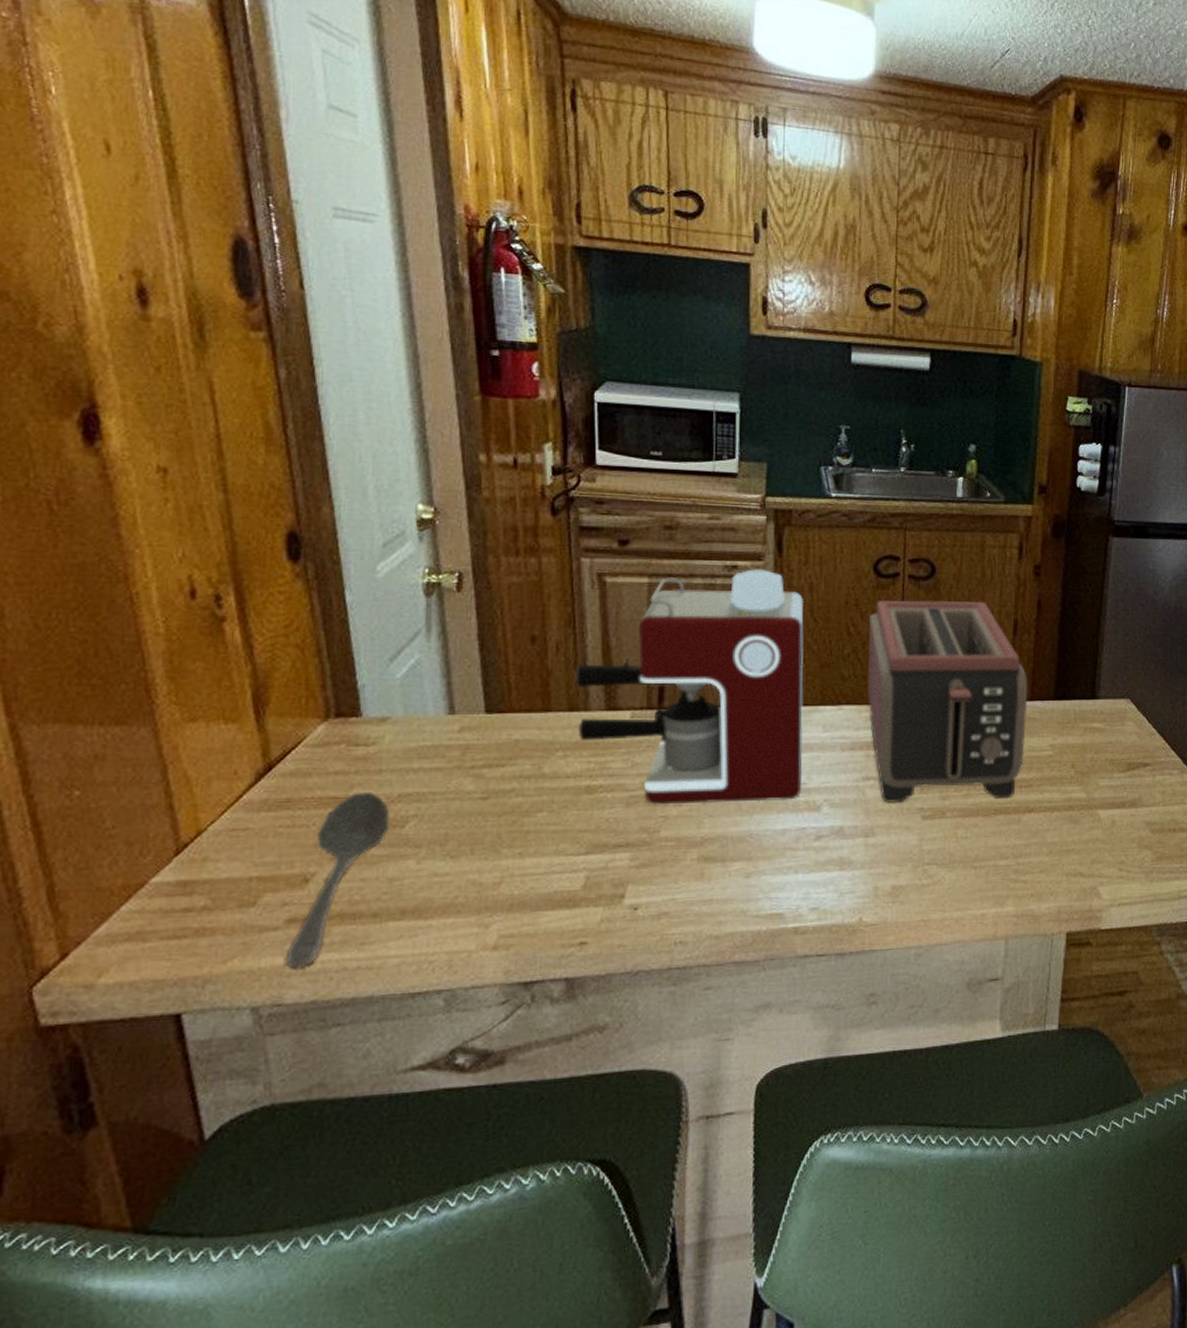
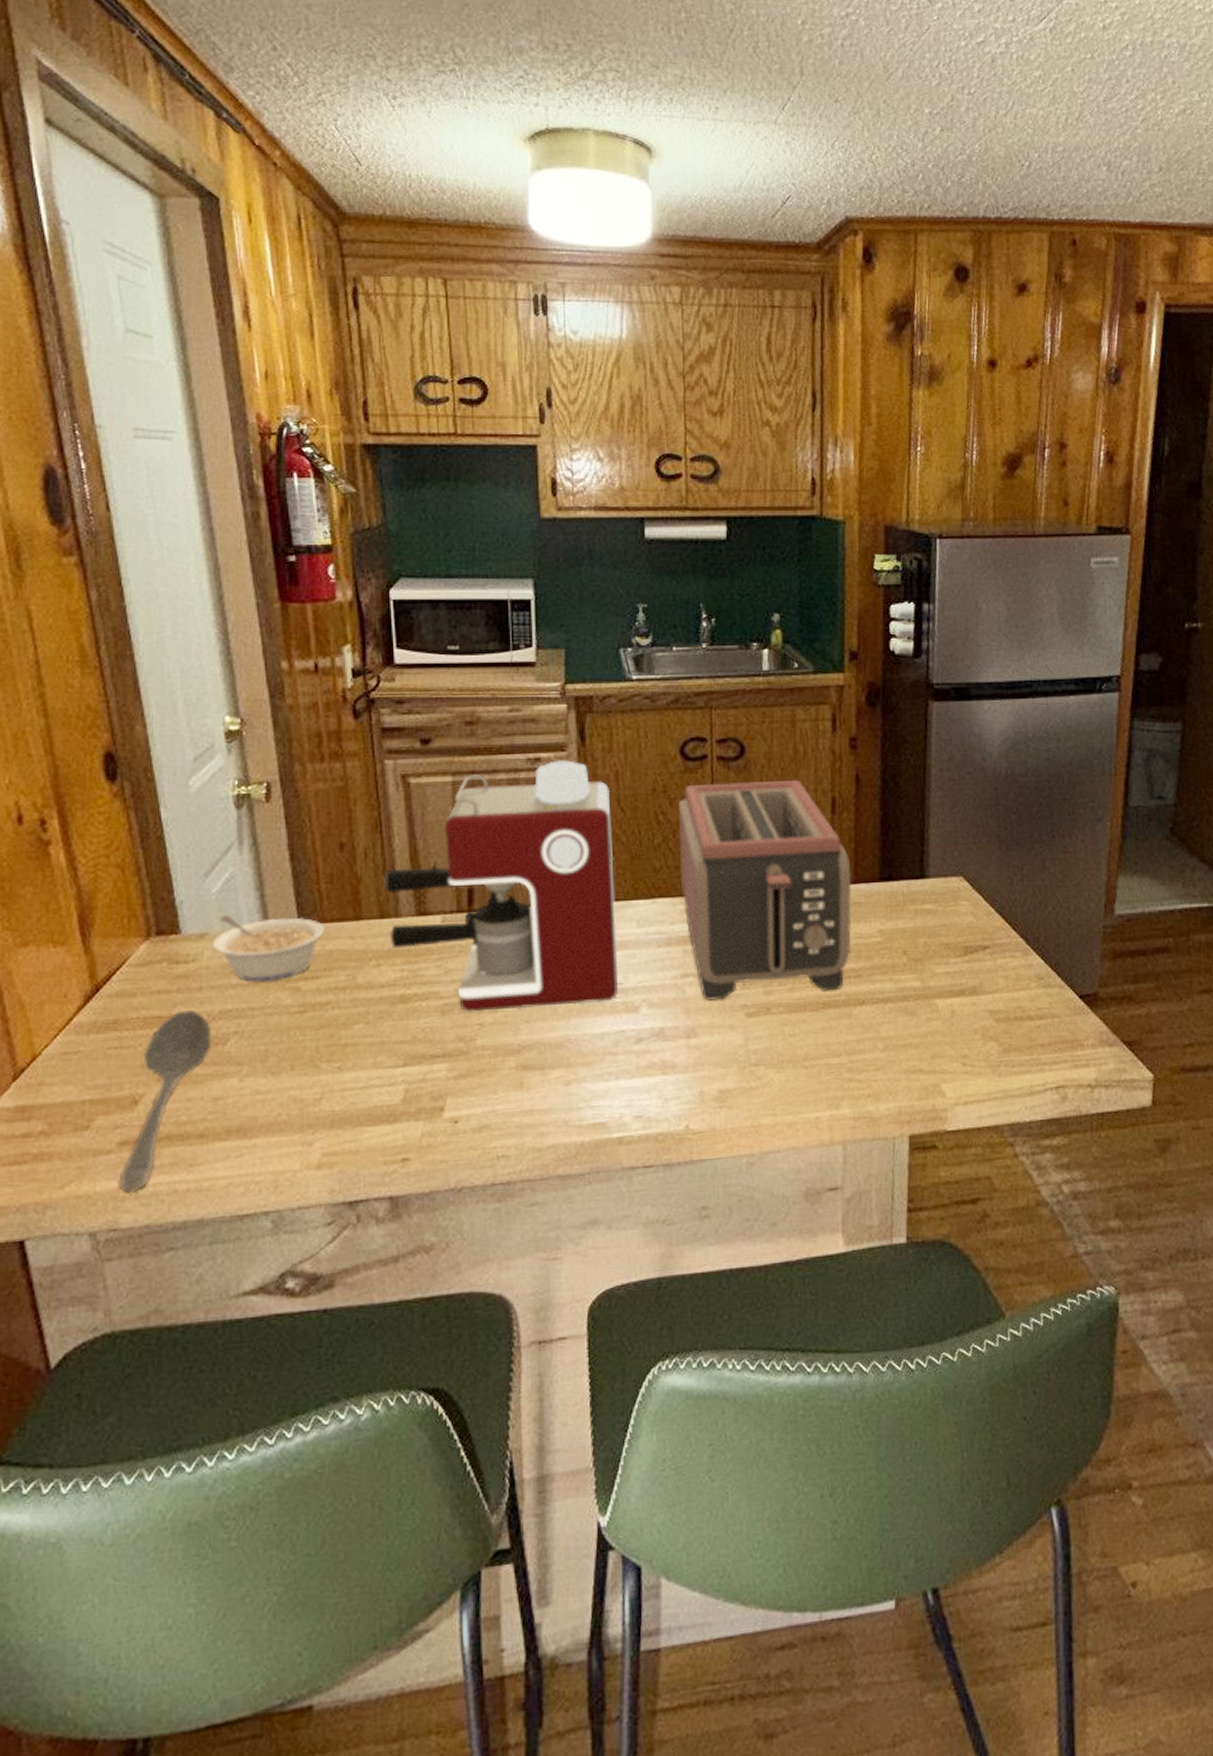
legume: none [394,701,512,767] -> present [212,915,324,983]

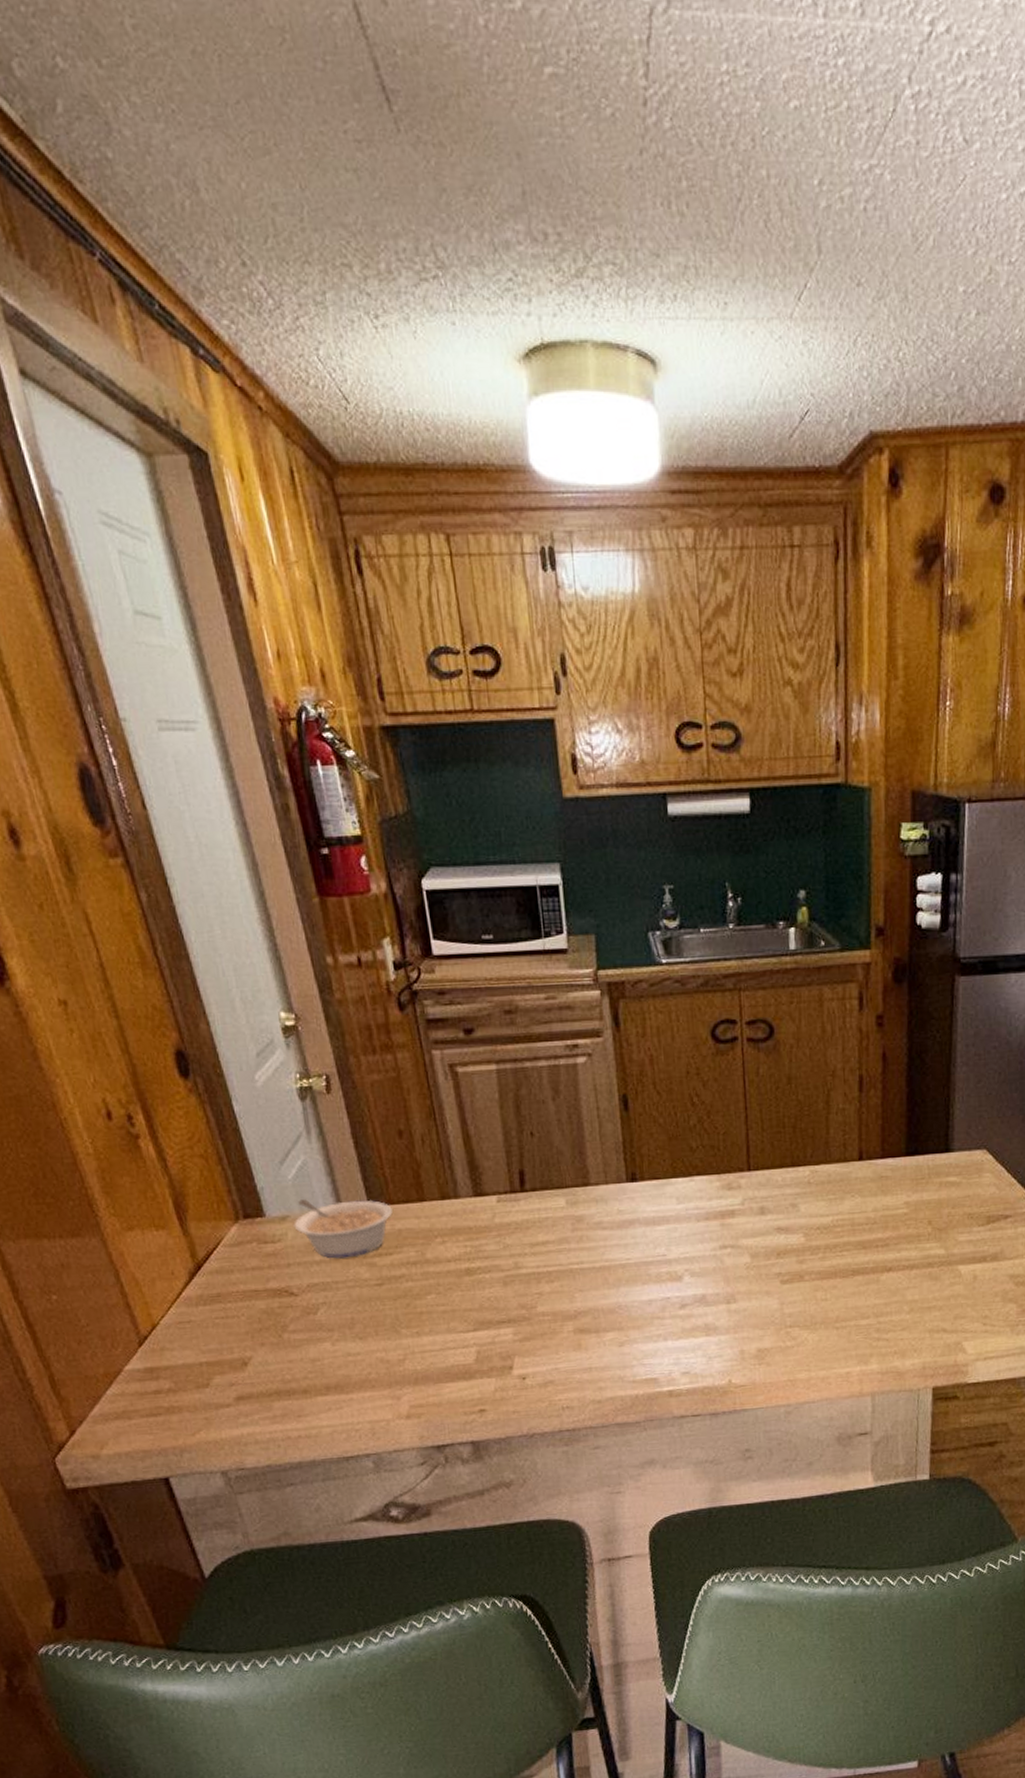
stirrer: present [120,1009,212,1193] -> none [240,1283,305,1439]
coffee maker: present [384,760,618,1013] -> none [441,1046,662,1283]
toaster: present [679,779,852,1001] -> none [712,1058,879,1270]

